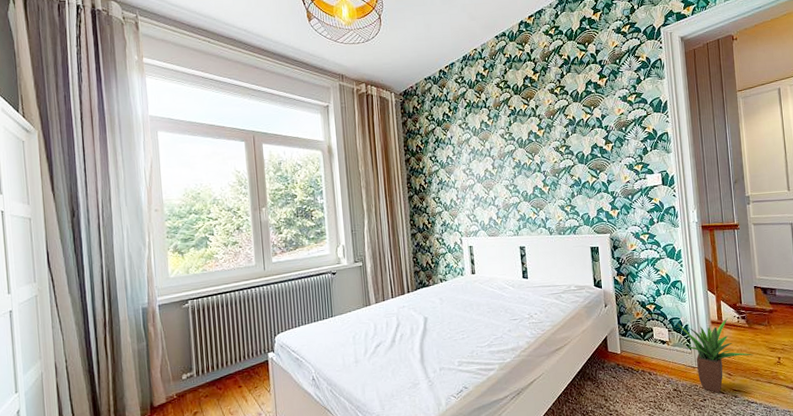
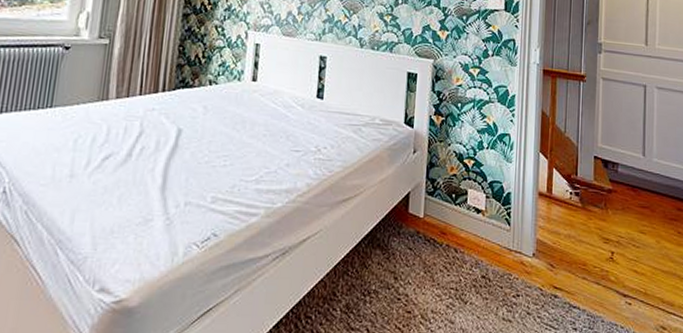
potted plant: present [677,318,754,393] -> none [498,188,583,288]

